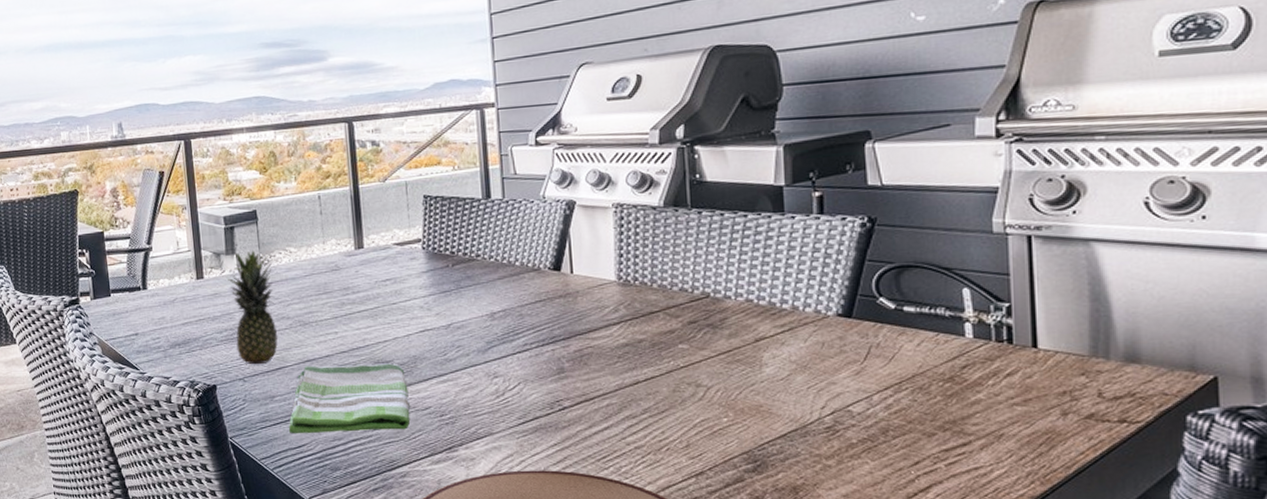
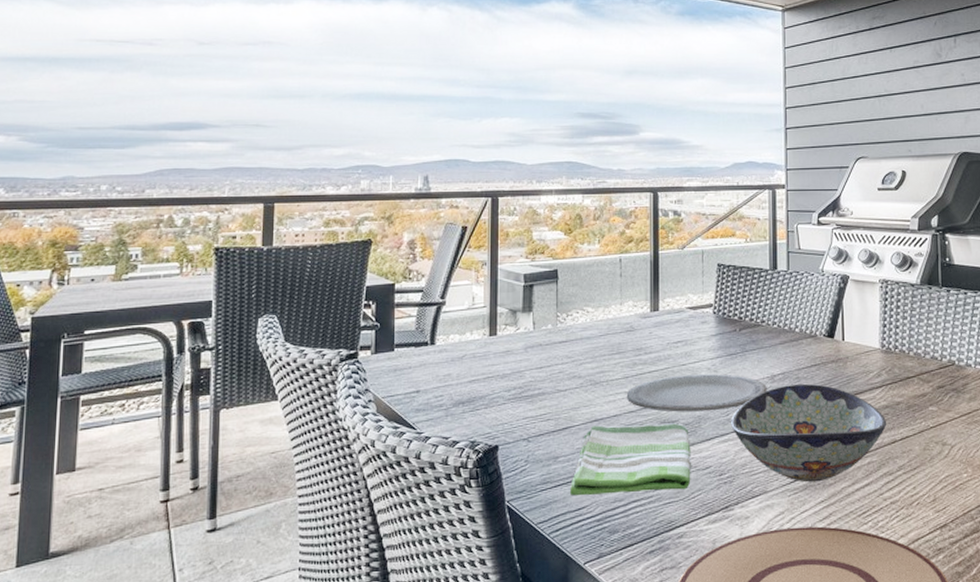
fruit: present [227,250,279,365] -> none [522,309,572,425]
plate: none [336,312,487,352] -> present [626,374,767,412]
decorative bowl: none [449,321,628,425] -> present [731,384,887,483]

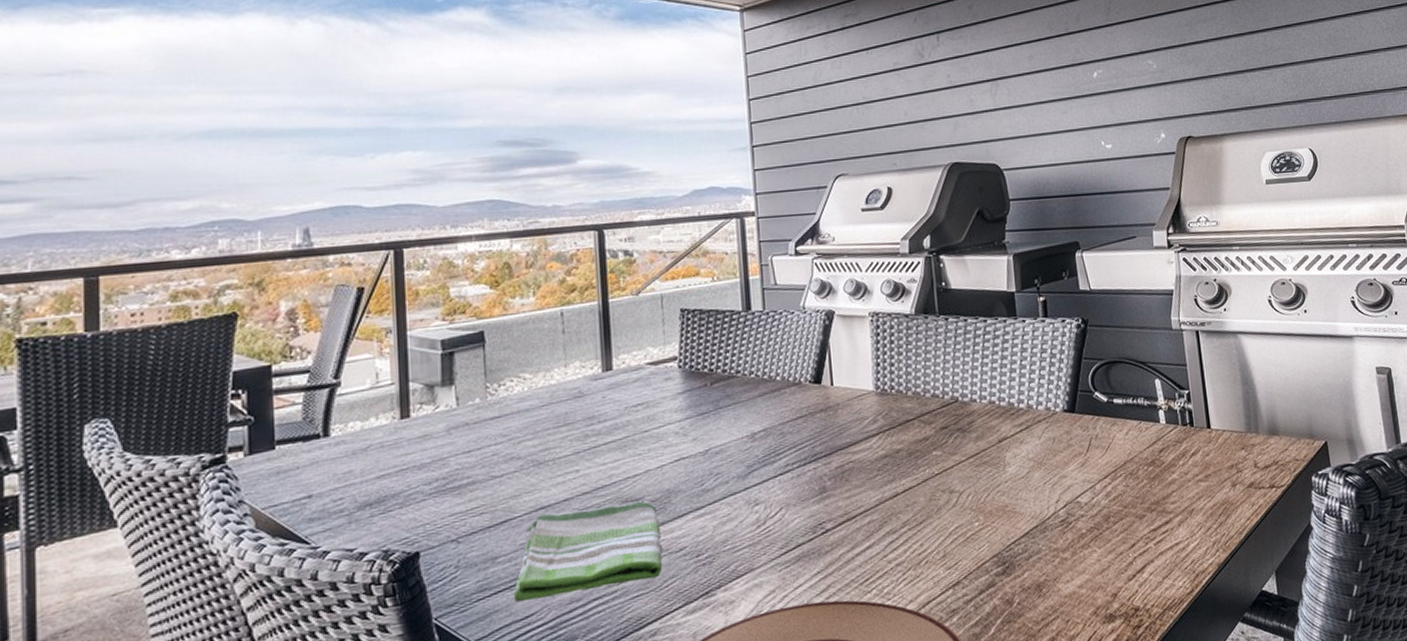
plate: present [626,374,767,412] -> none [578,437,747,489]
decorative bowl: present [731,384,887,483] -> none [707,438,887,553]

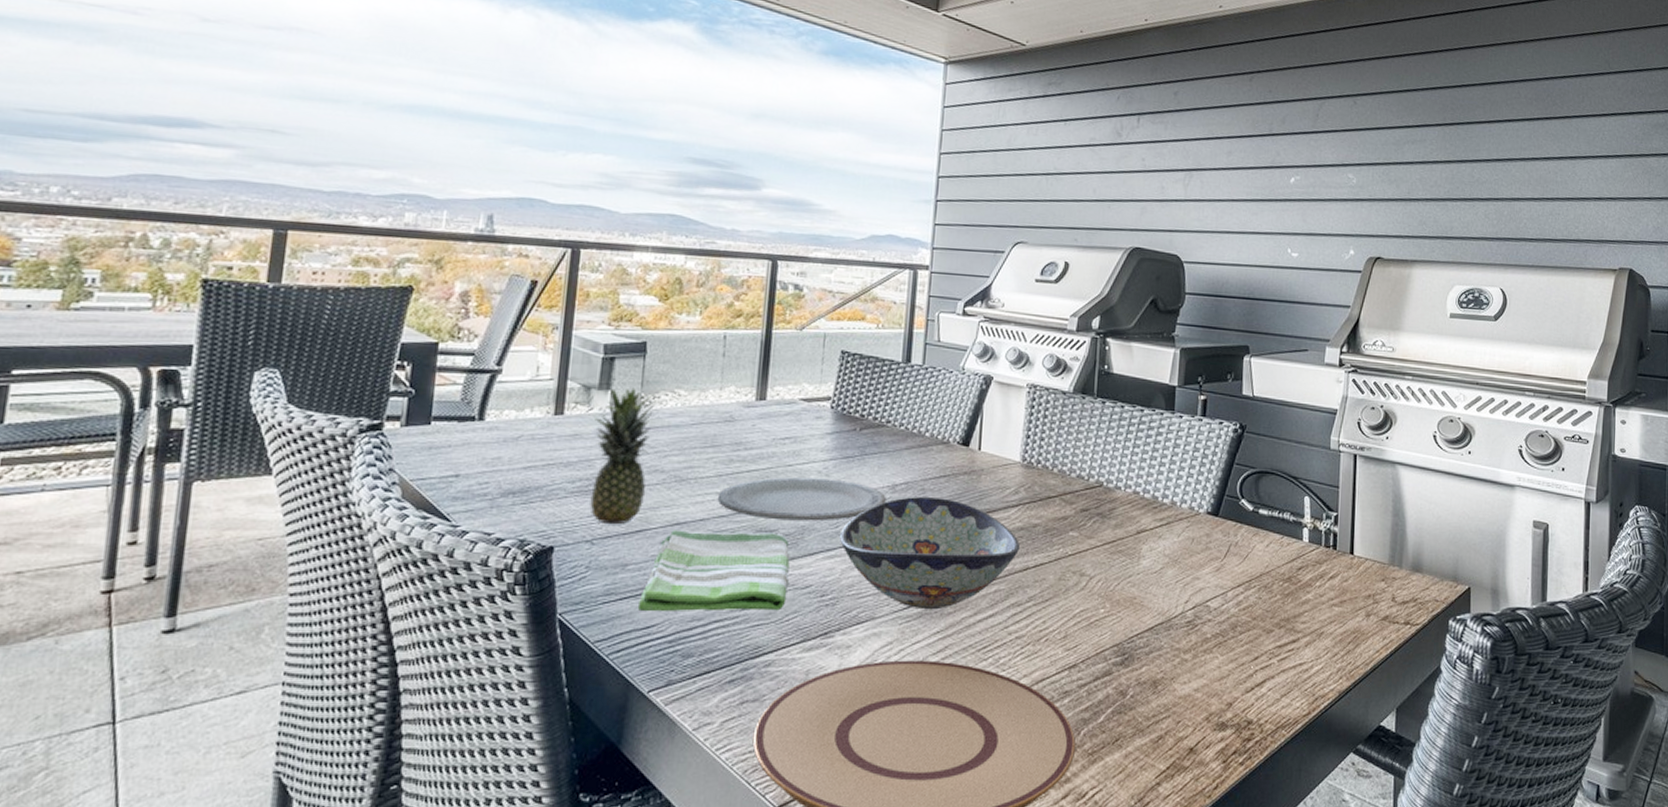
fruit: none [442,379,505,521] -> present [590,388,659,525]
plate: none [578,437,747,489] -> present [717,477,886,521]
decorative bowl: none [707,438,887,553] -> present [840,497,1021,610]

